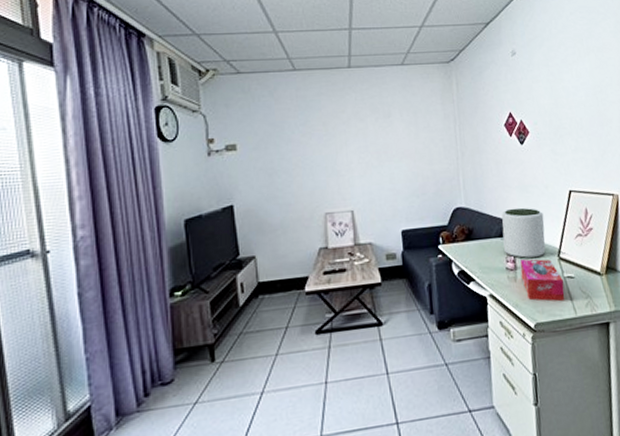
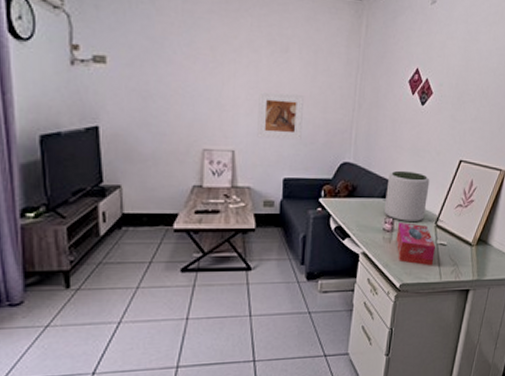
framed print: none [369,152,413,196] -> present [257,92,305,140]

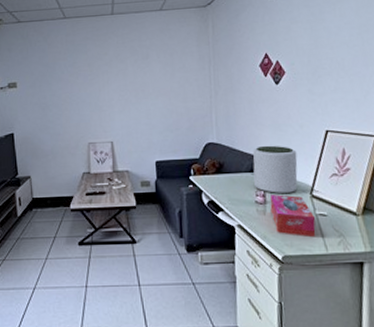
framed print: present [257,92,305,140] -> none [128,91,168,129]

